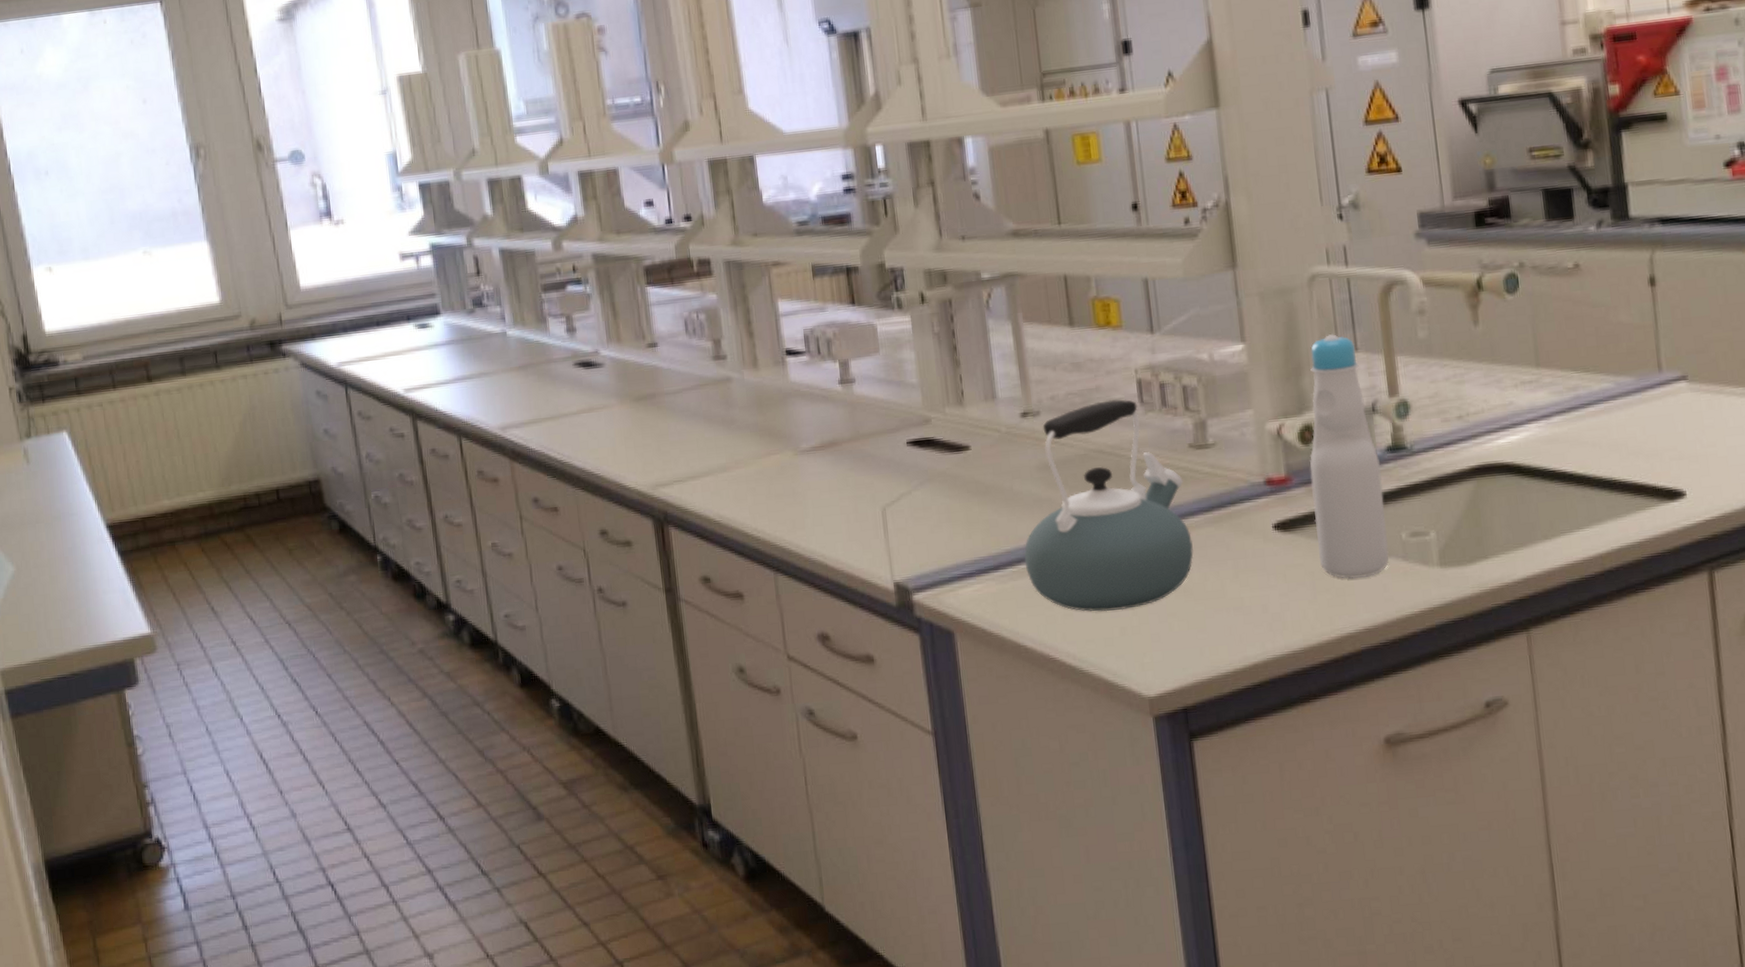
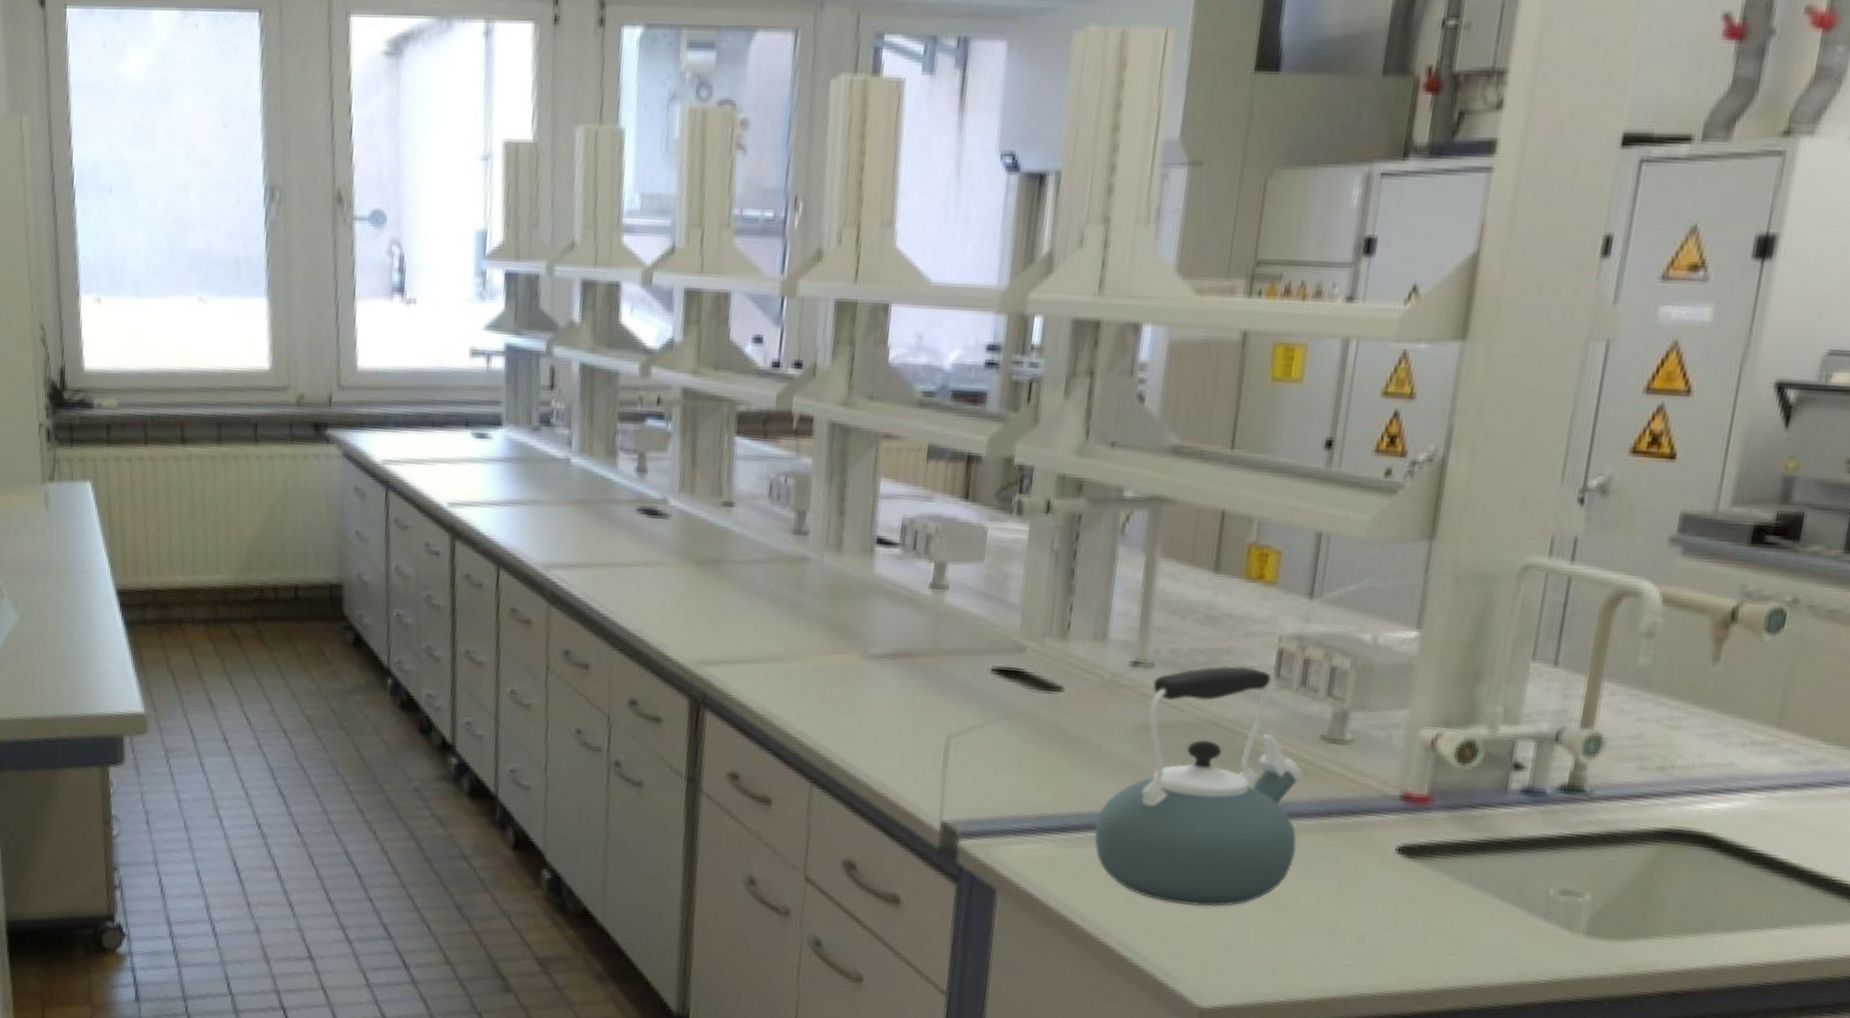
bottle: present [1309,333,1389,579] -> none [1441,639,1555,929]

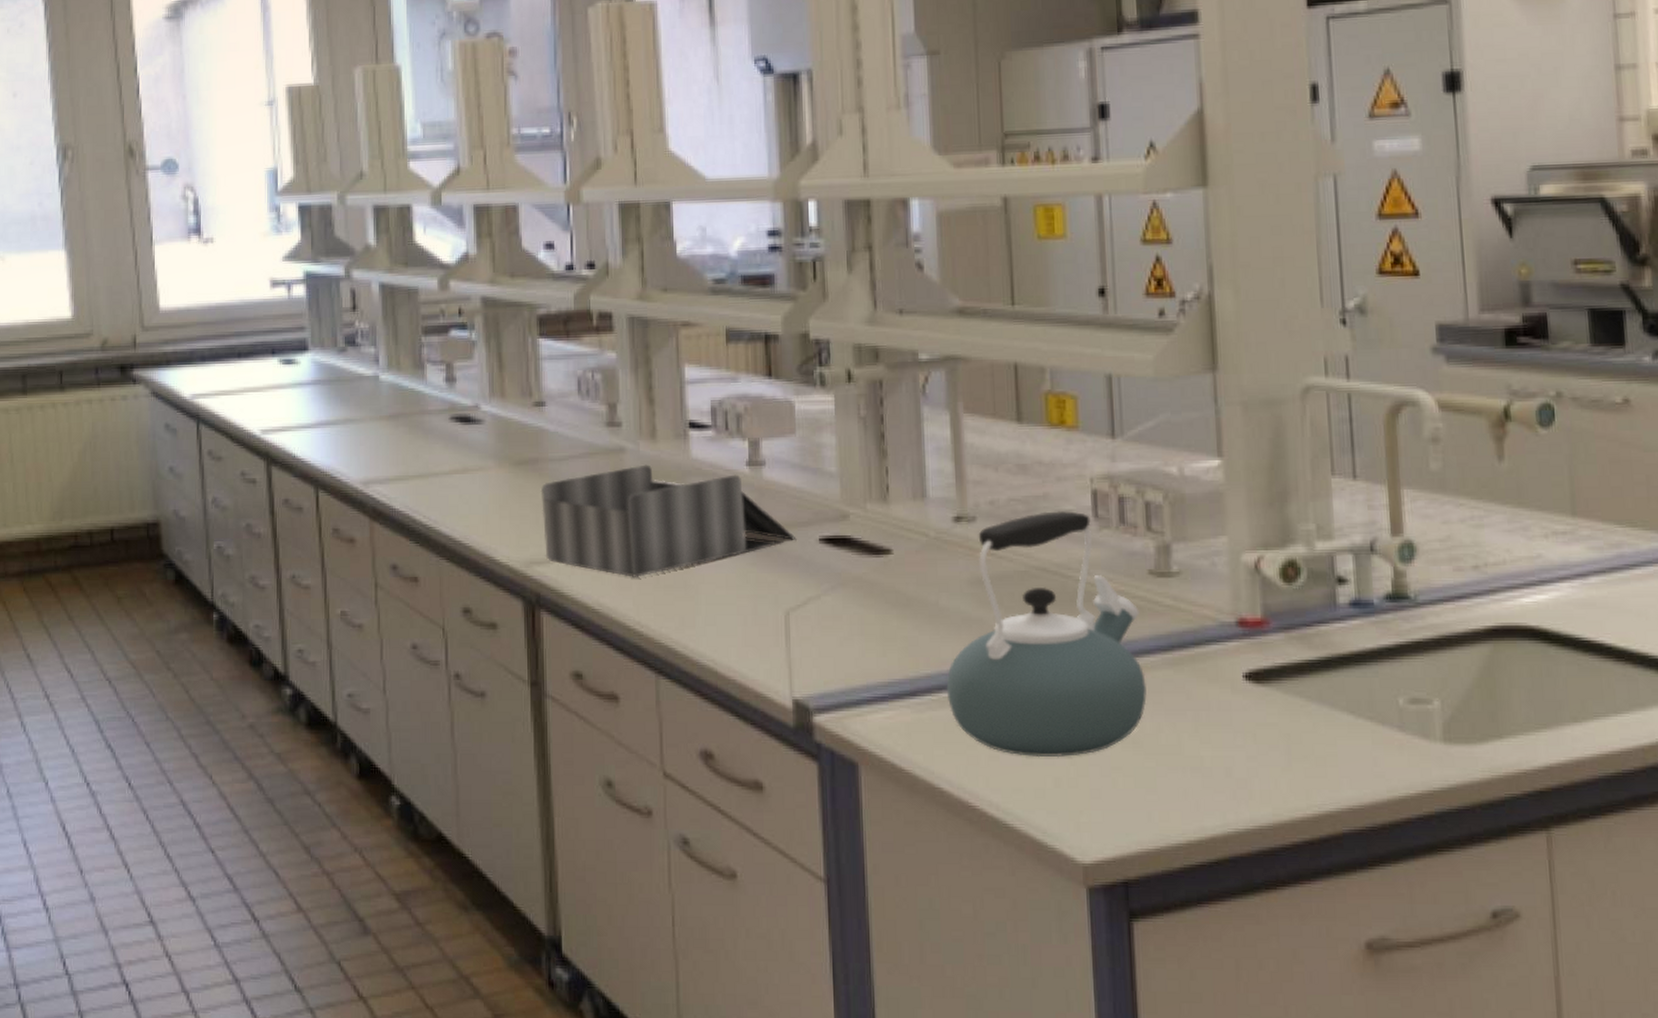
desk organizer: none [716,576,969,689] -> present [540,464,797,579]

